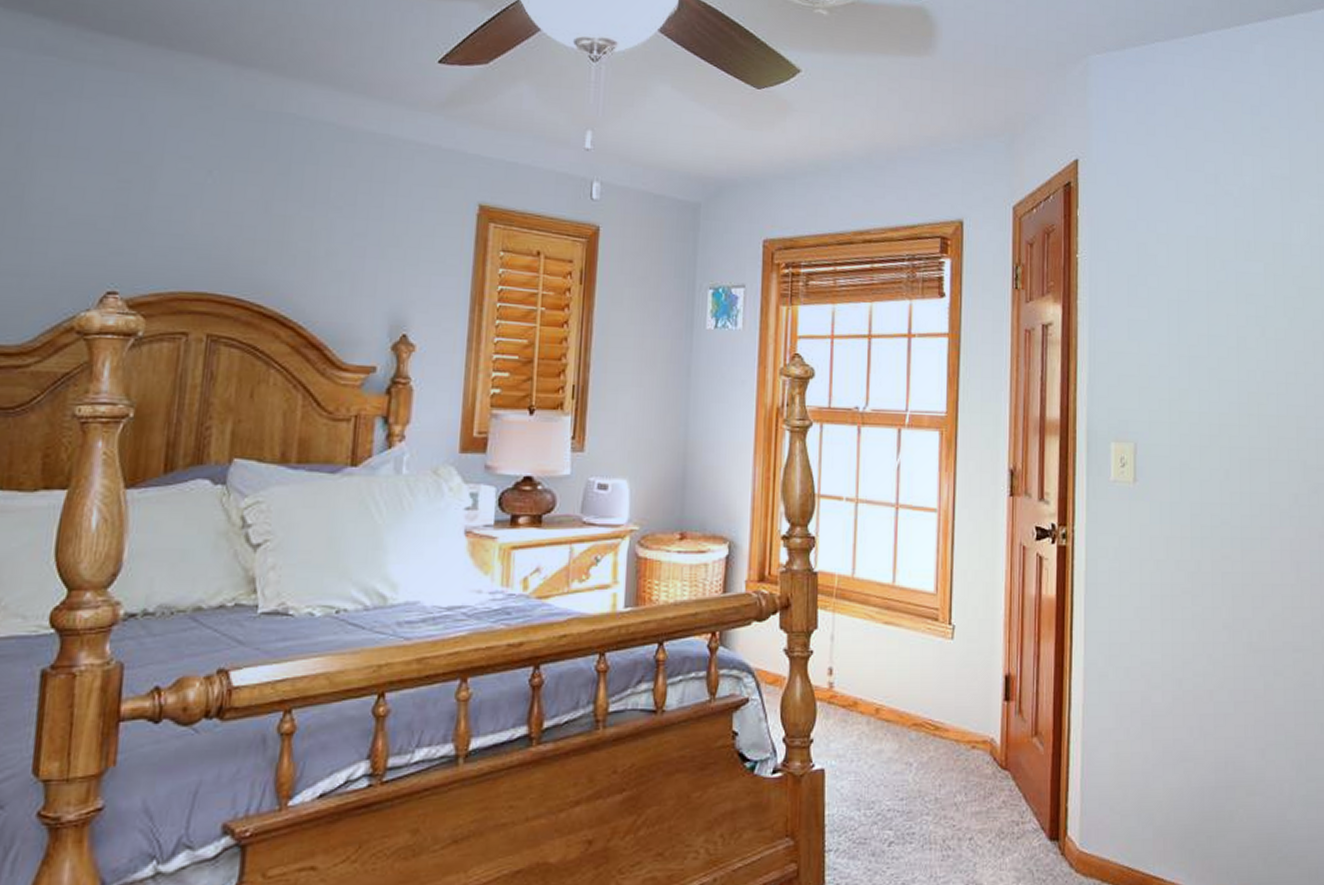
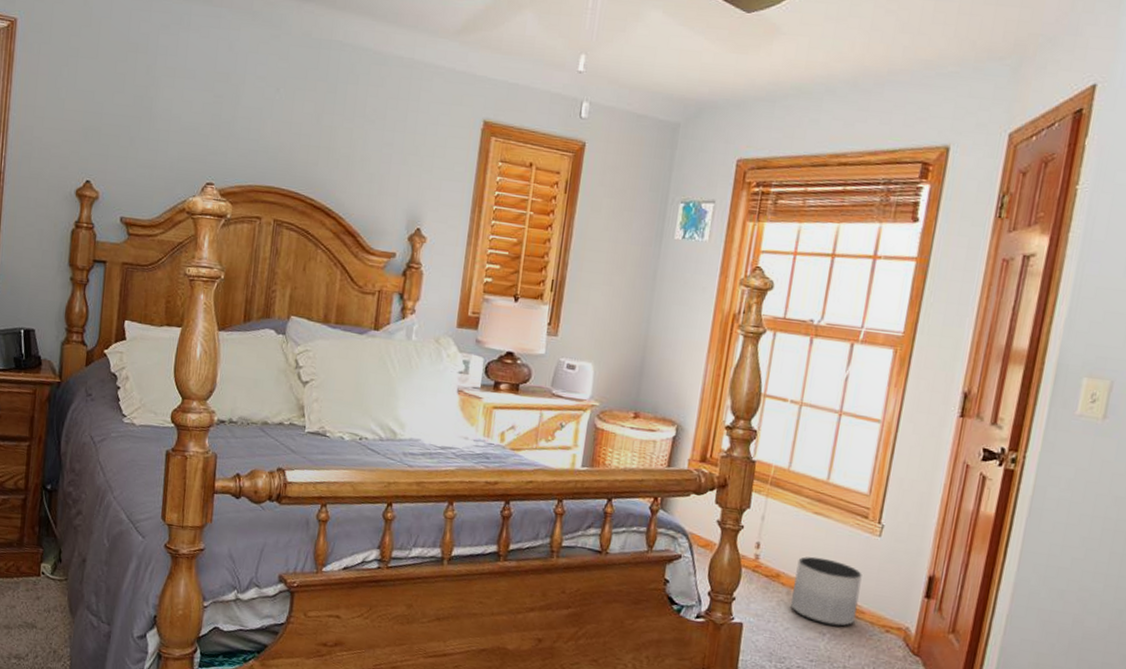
planter: none [872,674,941,752] -> present [790,556,862,627]

